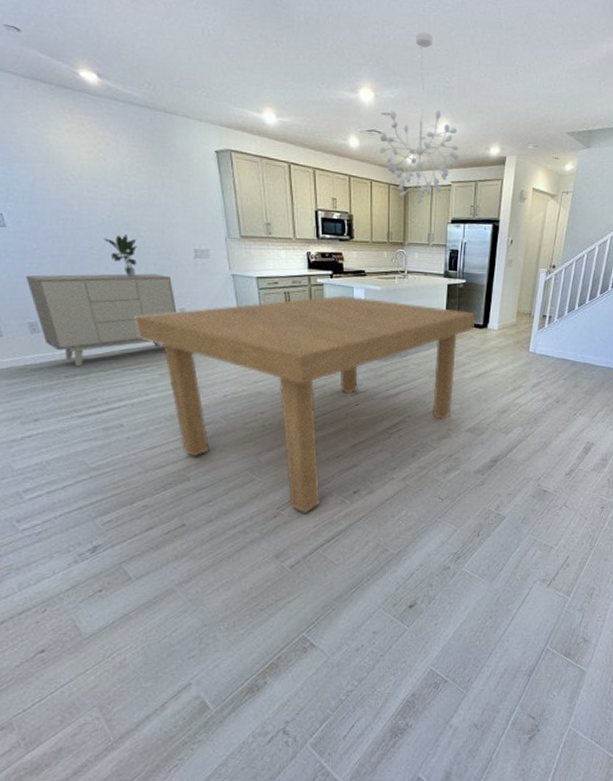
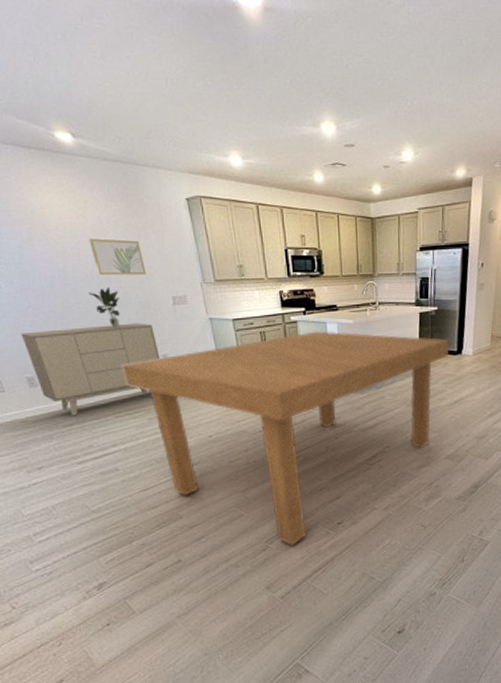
wall art: none [108,183,168,225] -> present [89,238,146,276]
chandelier: present [379,32,459,203] -> none [344,58,424,233]

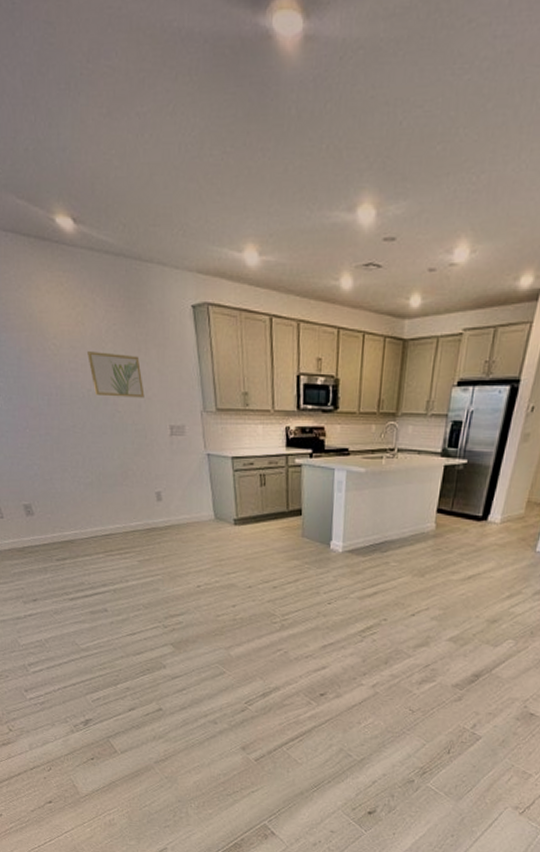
sideboard: present [21,323,160,416] -> none [19,453,154,550]
potted plant: present [88,287,120,327] -> none [85,410,116,457]
dining table: present [122,331,450,546] -> none [115,478,475,711]

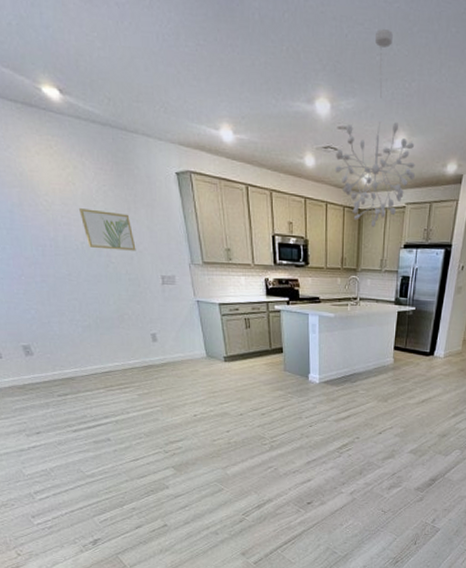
chandelier: none [376,110,480,361] -> present [334,29,415,227]

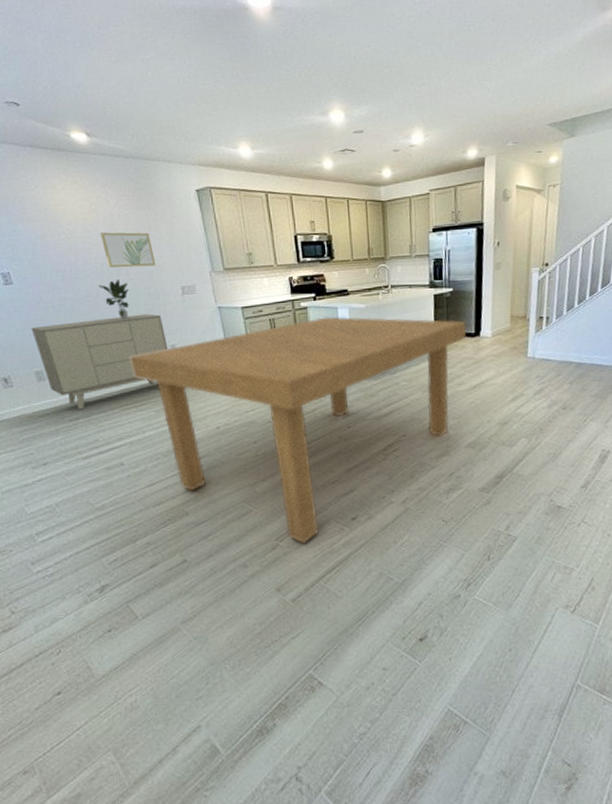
sideboard: none [15,299,149,387] -> present [31,314,168,410]
potted plant: none [80,261,111,303] -> present [98,280,129,319]
dining table: none [113,322,423,519] -> present [130,317,467,543]
chandelier: present [334,29,415,227] -> none [353,47,436,216]

